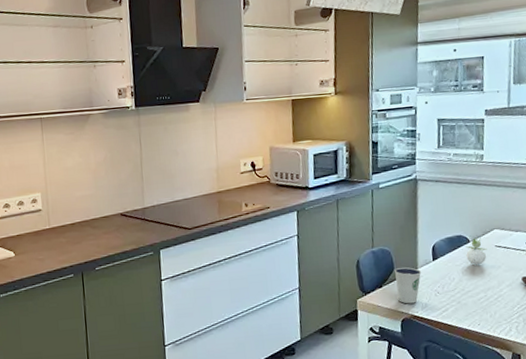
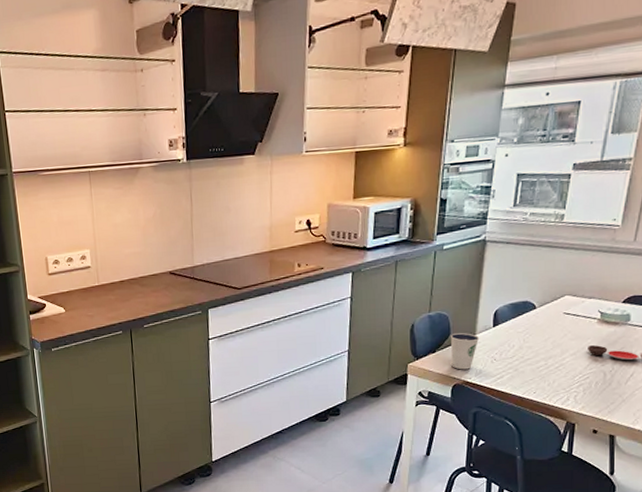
flower: present [465,236,487,265] -> none [530,302,555,333]

